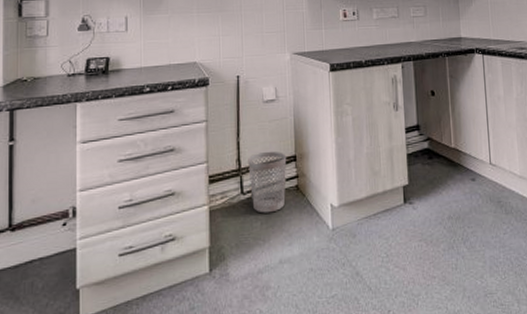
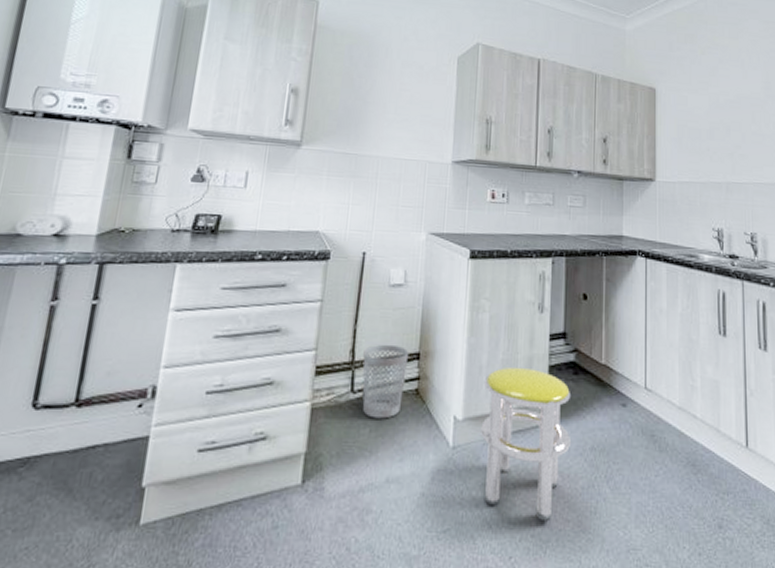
stool: none [353,157,432,280] -> present [481,367,572,522]

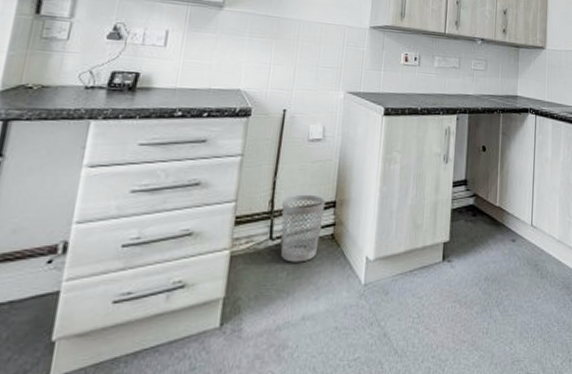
stool: present [481,367,572,522] -> none [390,211,470,344]

